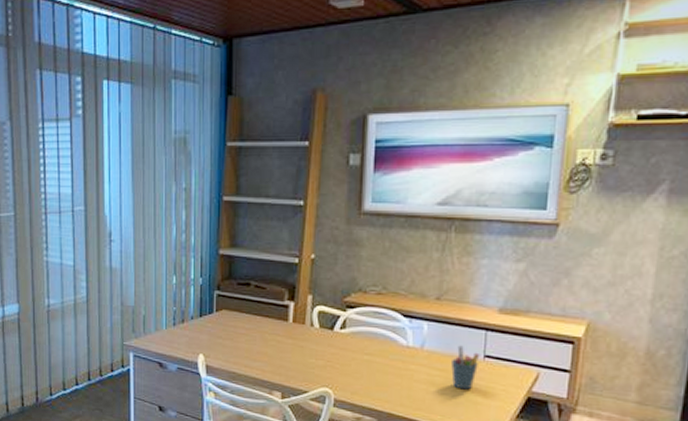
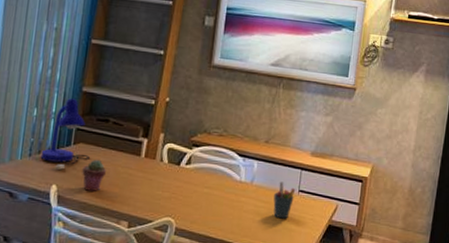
desk lamp: none [184,263,234,338] -> present [40,98,90,170]
potted succulent: none [228,326,254,360] -> present [82,159,107,191]

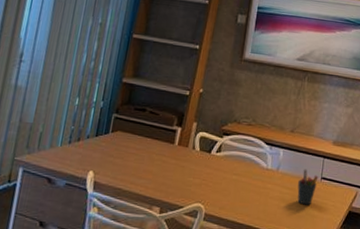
desk lamp: present [40,98,90,170] -> none [79,89,126,157]
potted succulent: present [82,159,107,191] -> none [118,146,142,178]

